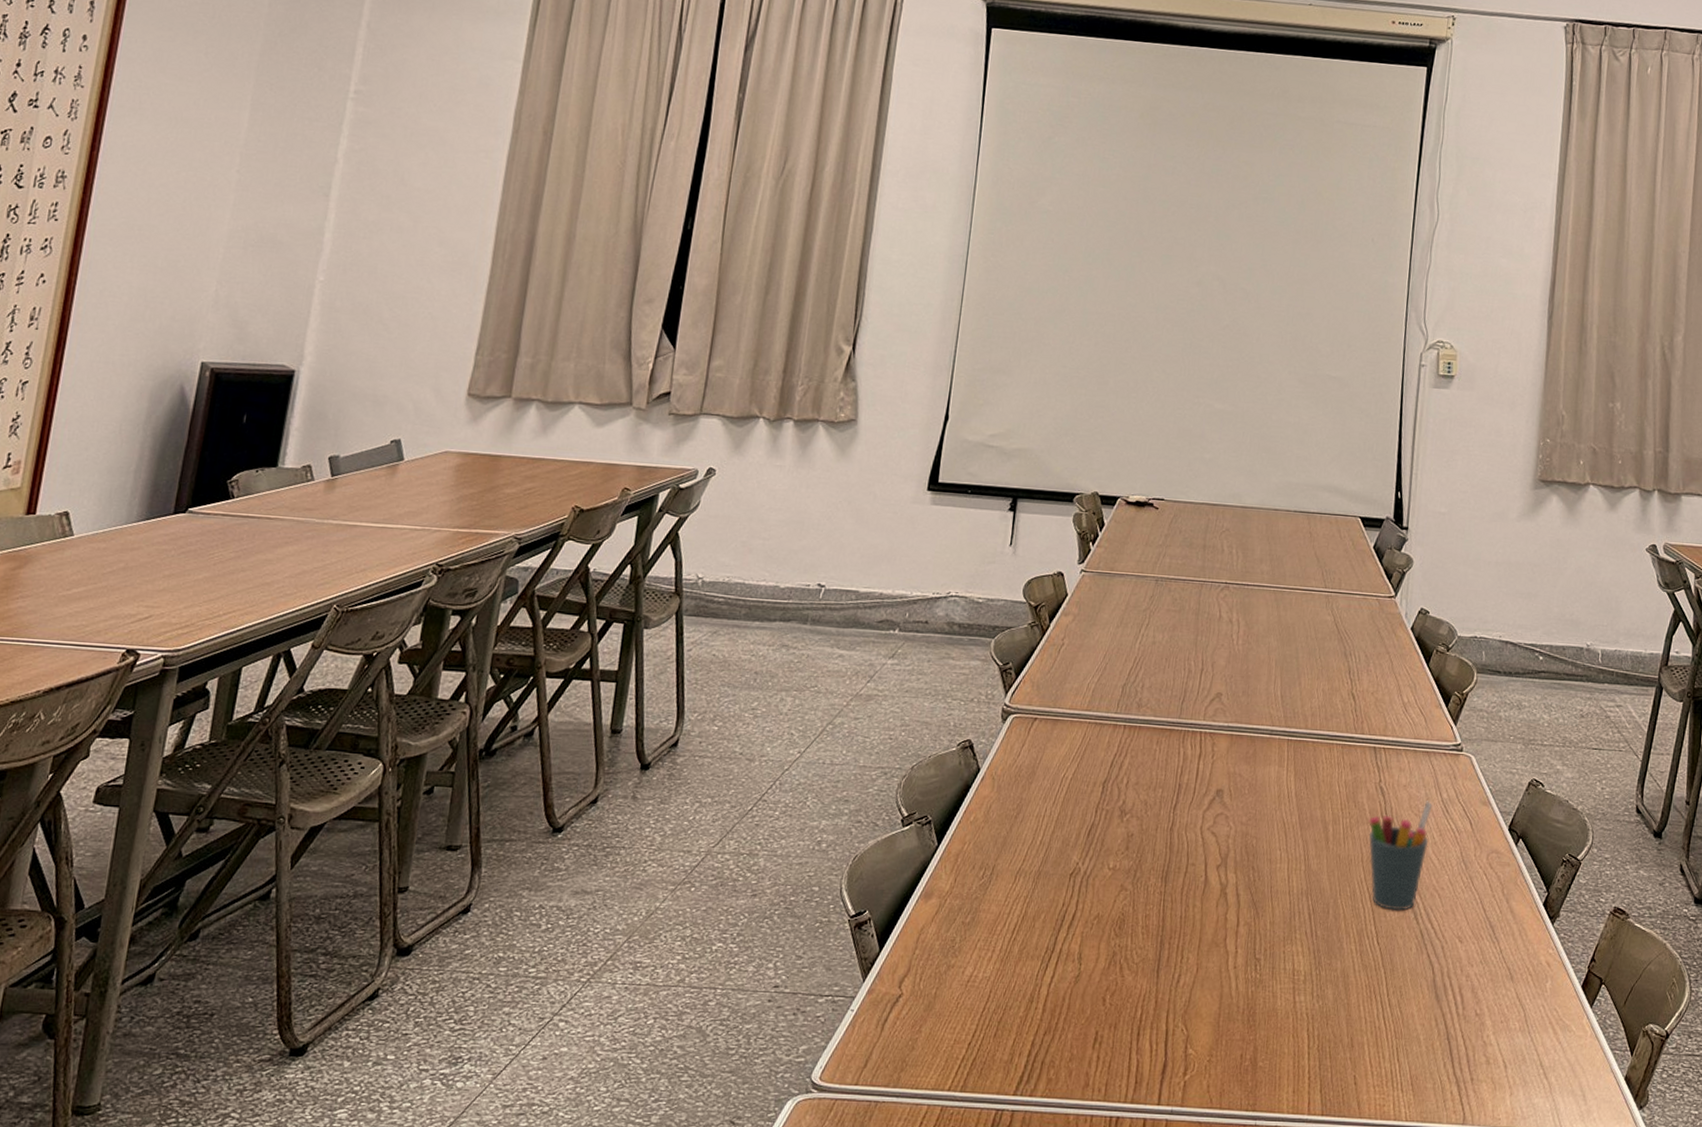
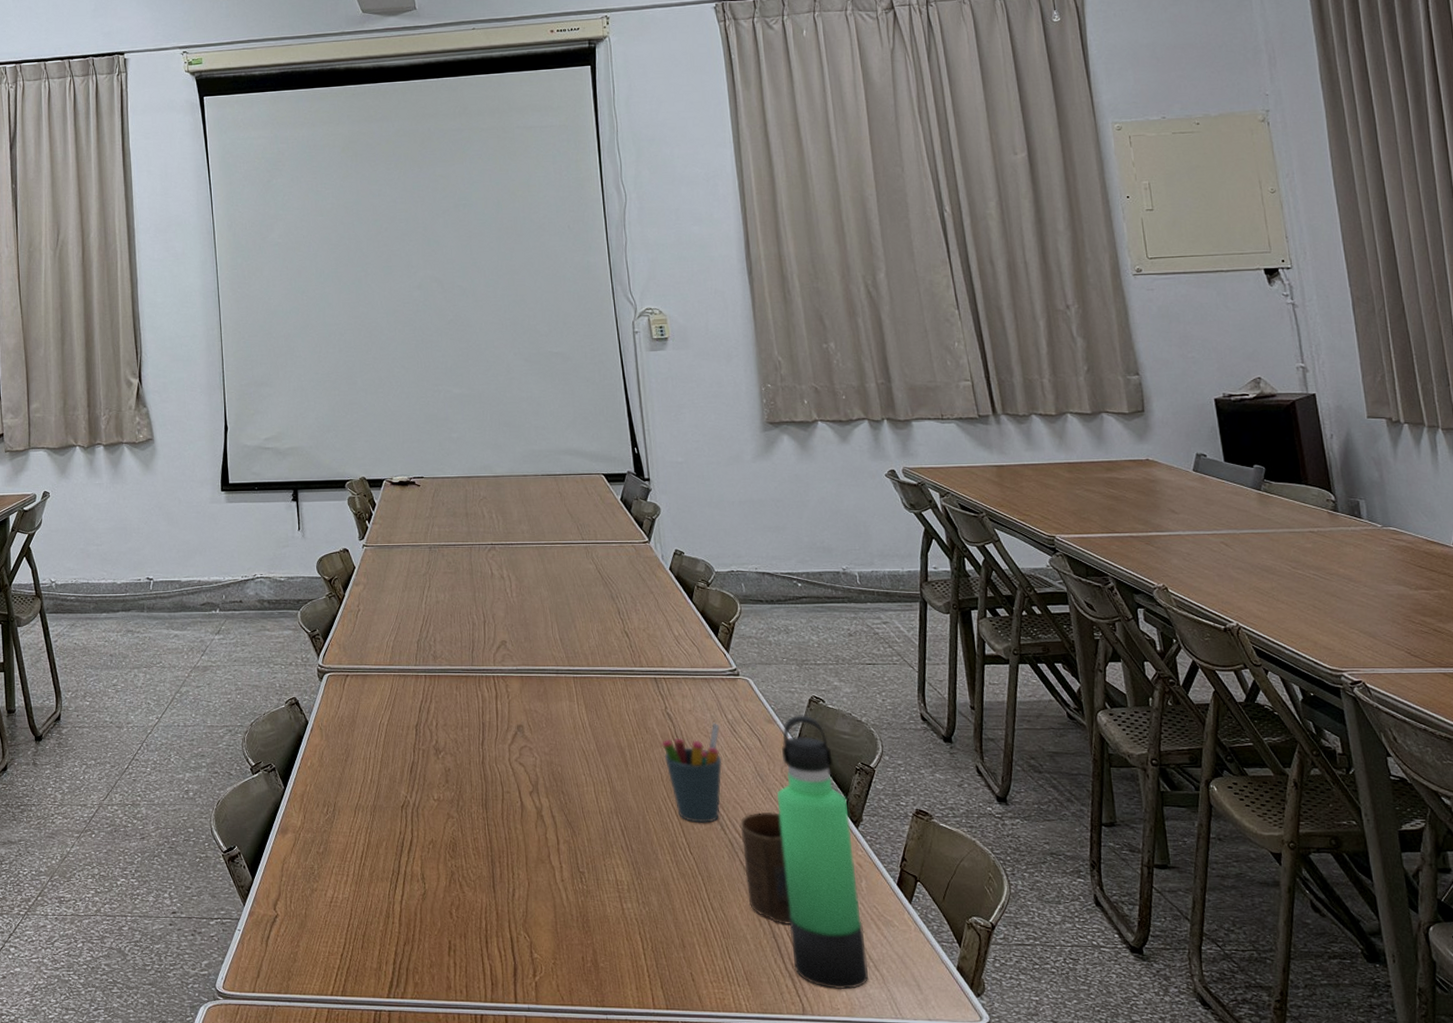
cup: none [1429,901,1478,1026] -> present [740,811,792,924]
thermos bottle: none [1462,797,1549,1099] -> present [776,714,869,990]

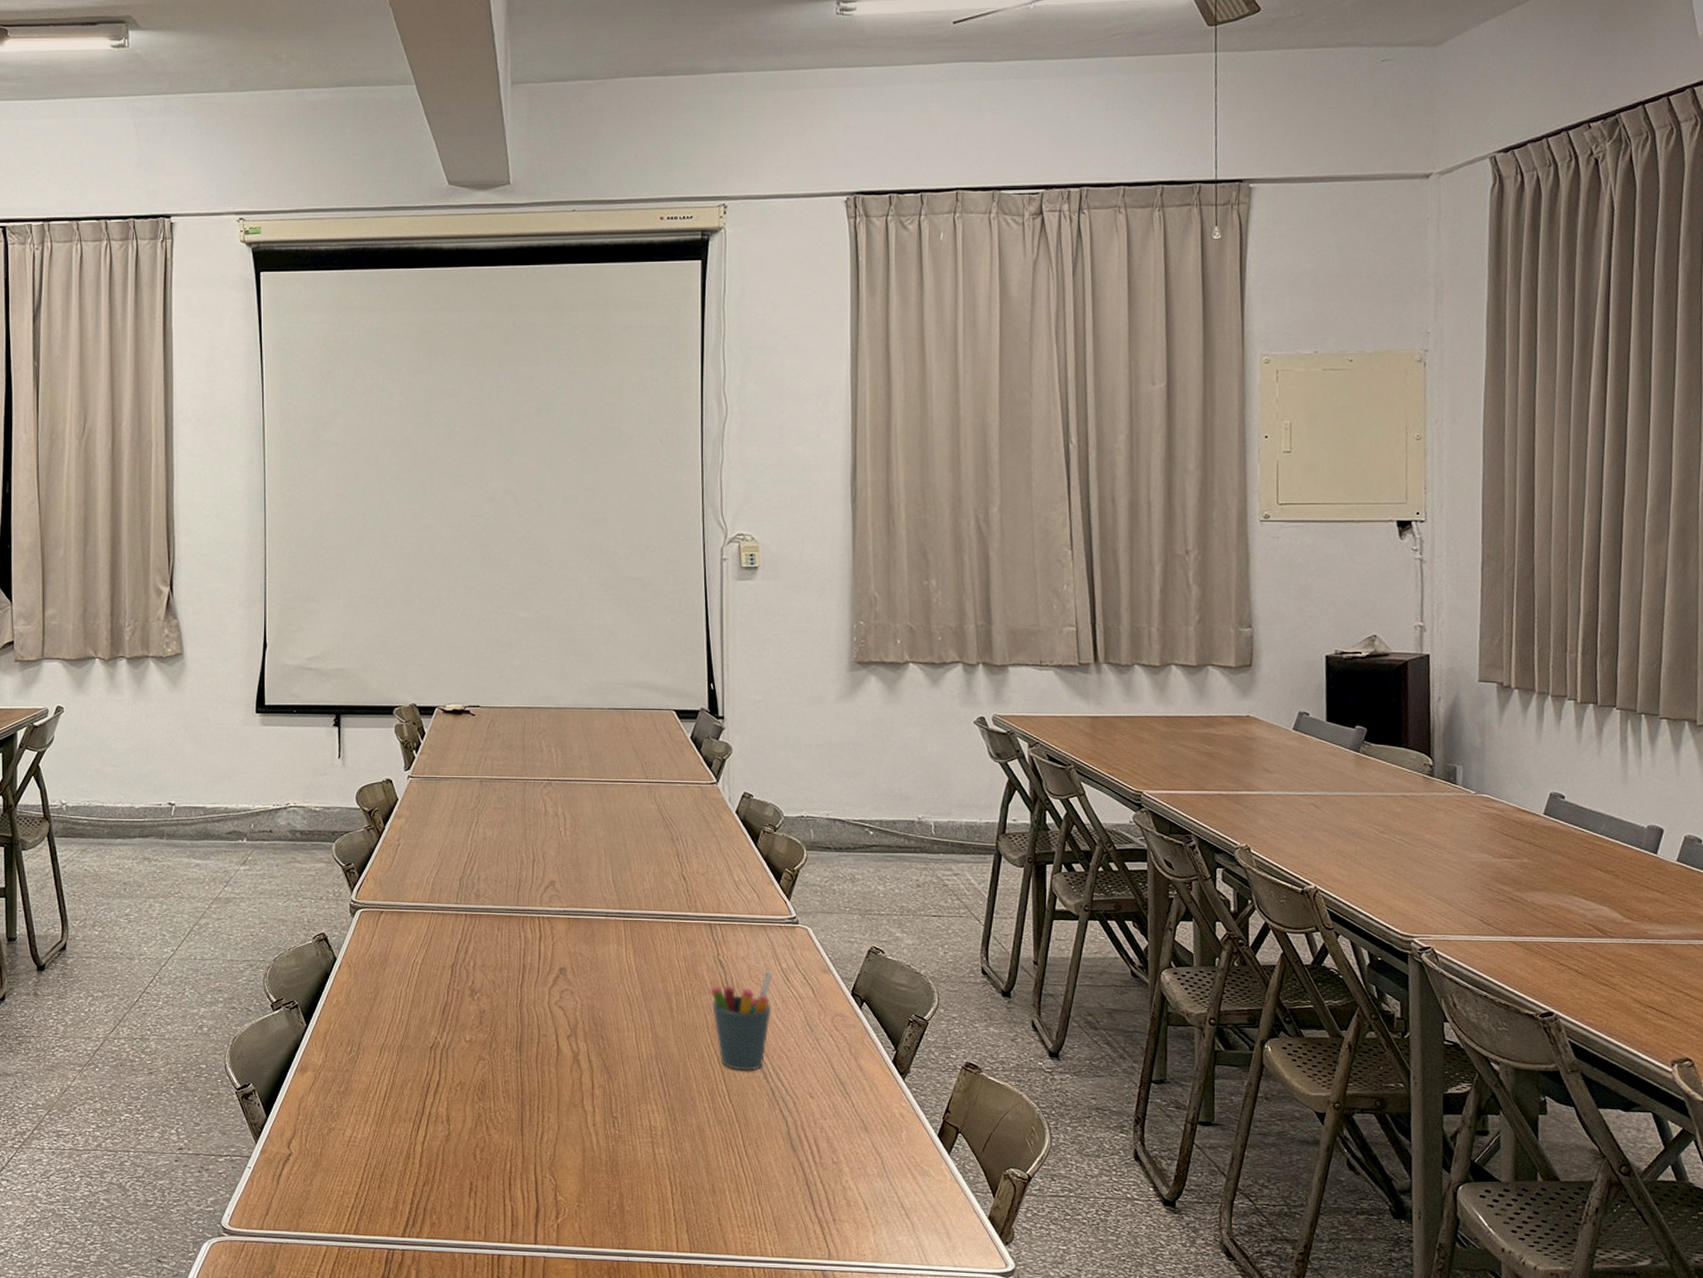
cup: present [740,811,792,924] -> none [783,1061,827,1172]
thermos bottle: present [776,714,869,990] -> none [822,964,900,1236]

